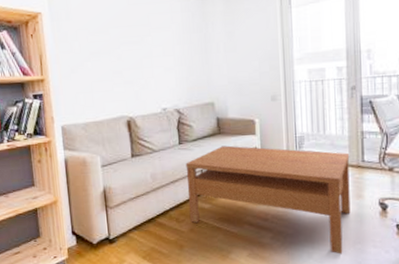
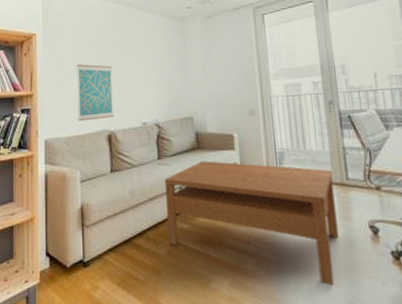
wall art: none [89,47,133,107] -> present [77,64,115,122]

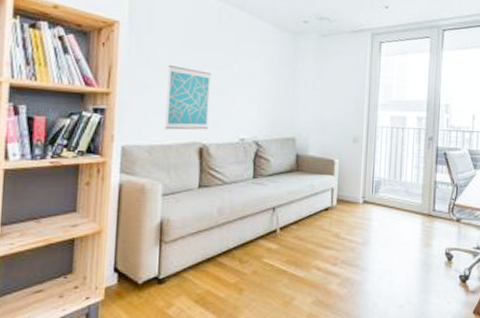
coffee table: present [164,161,339,286] -> none [254,183,422,304]

